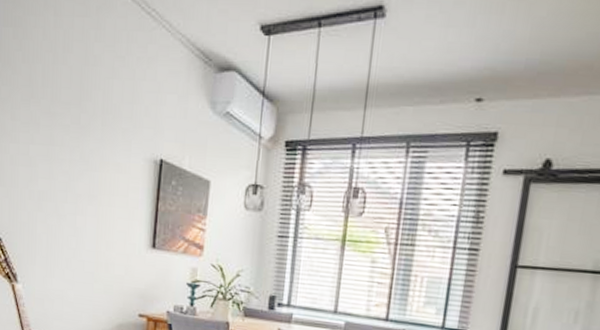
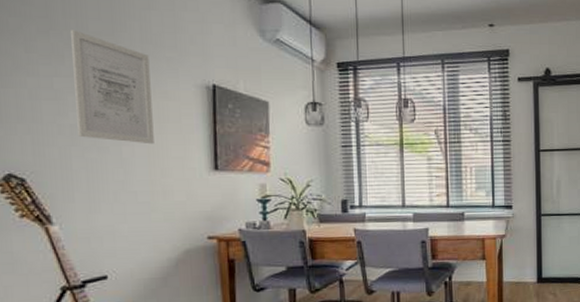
wall art: none [44,98,108,217] -> present [69,30,154,145]

